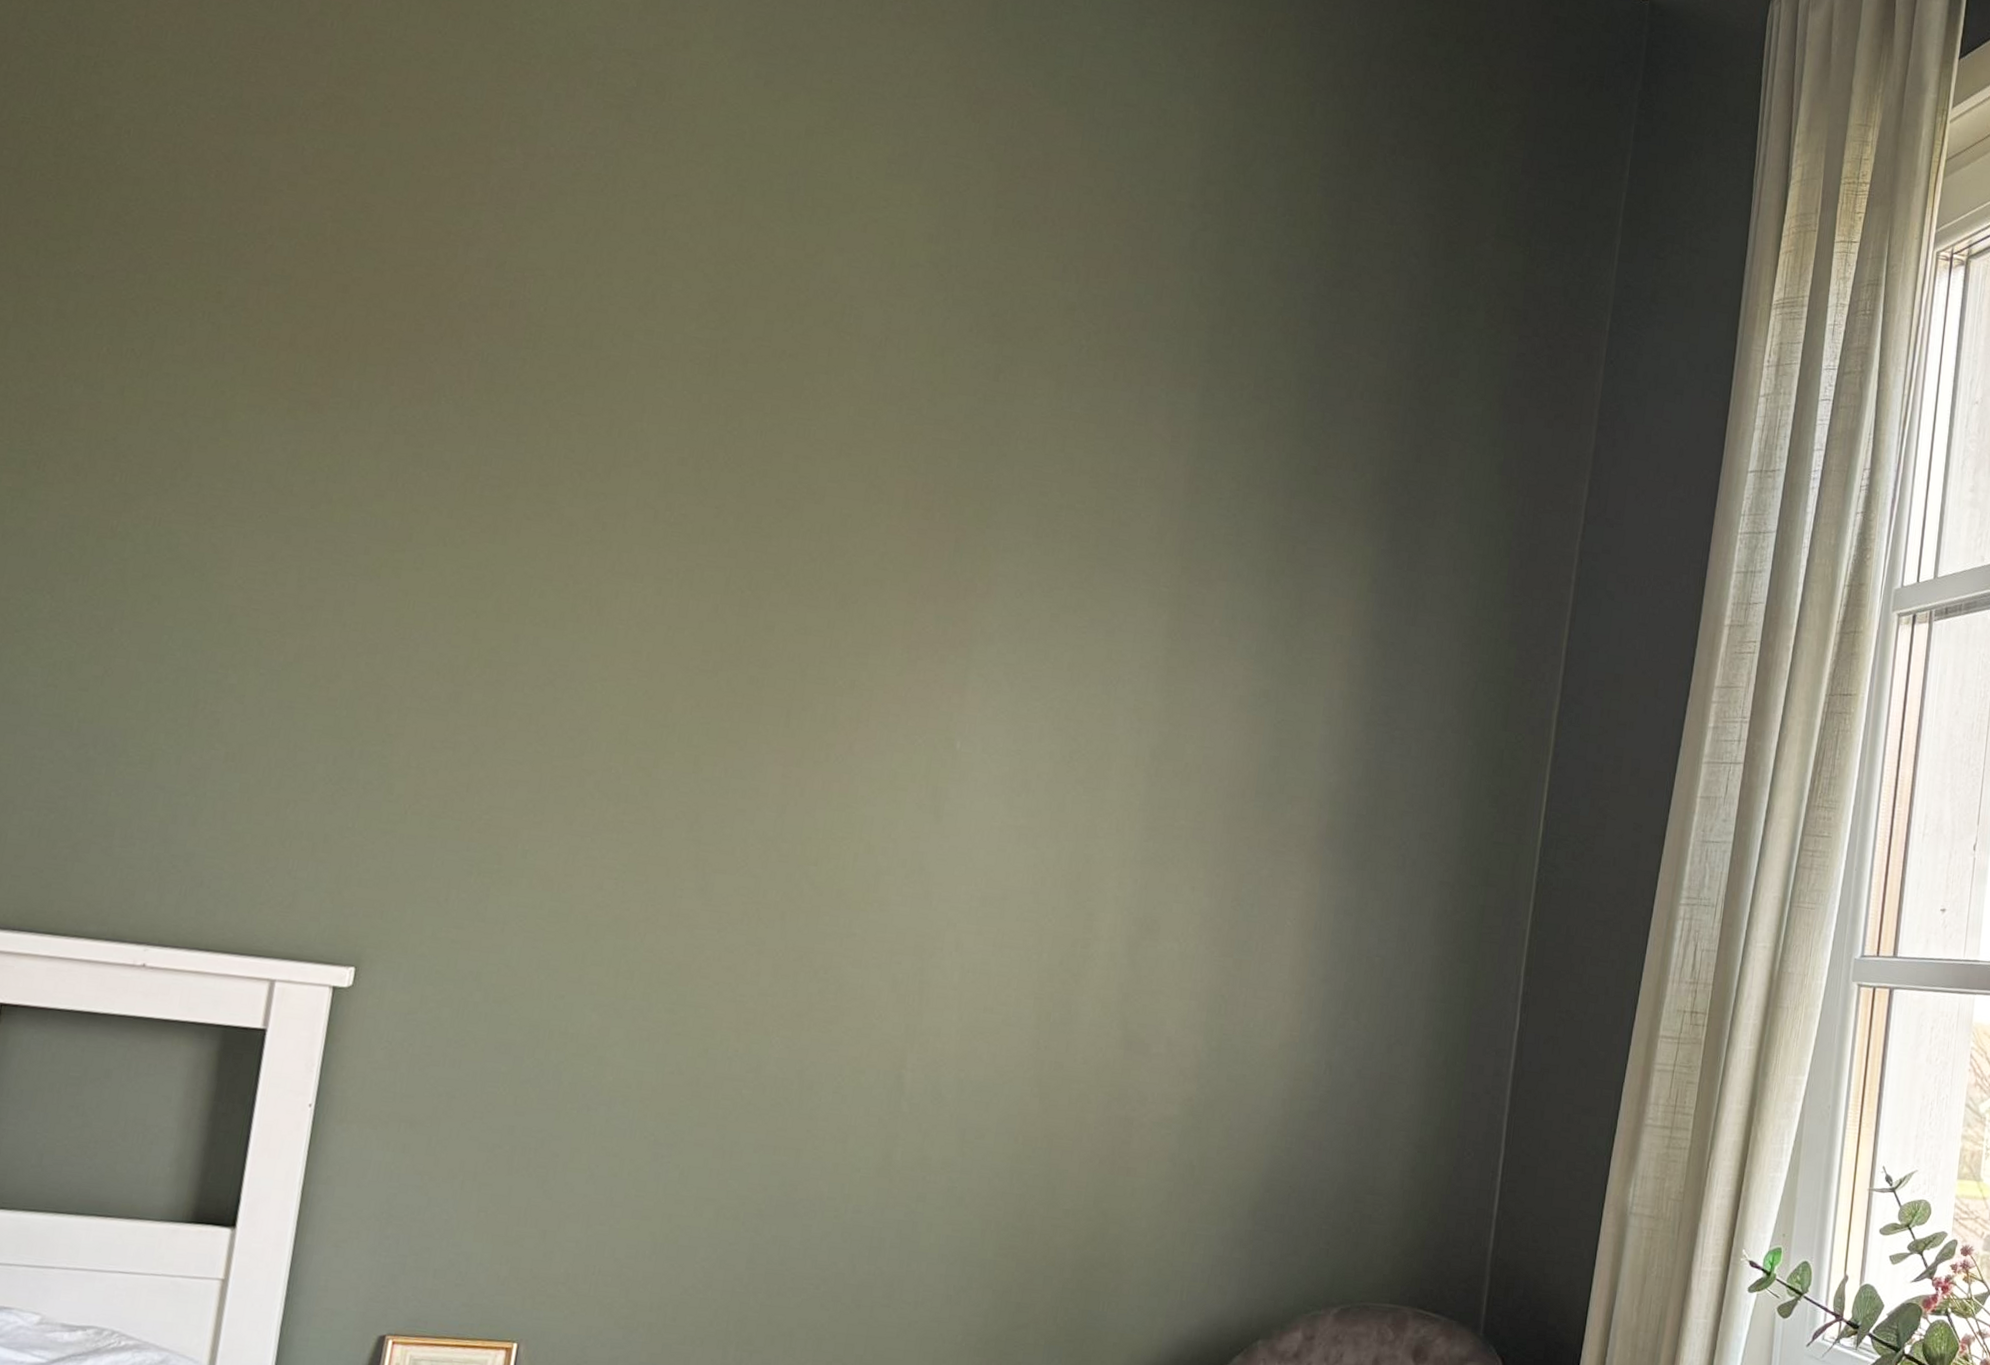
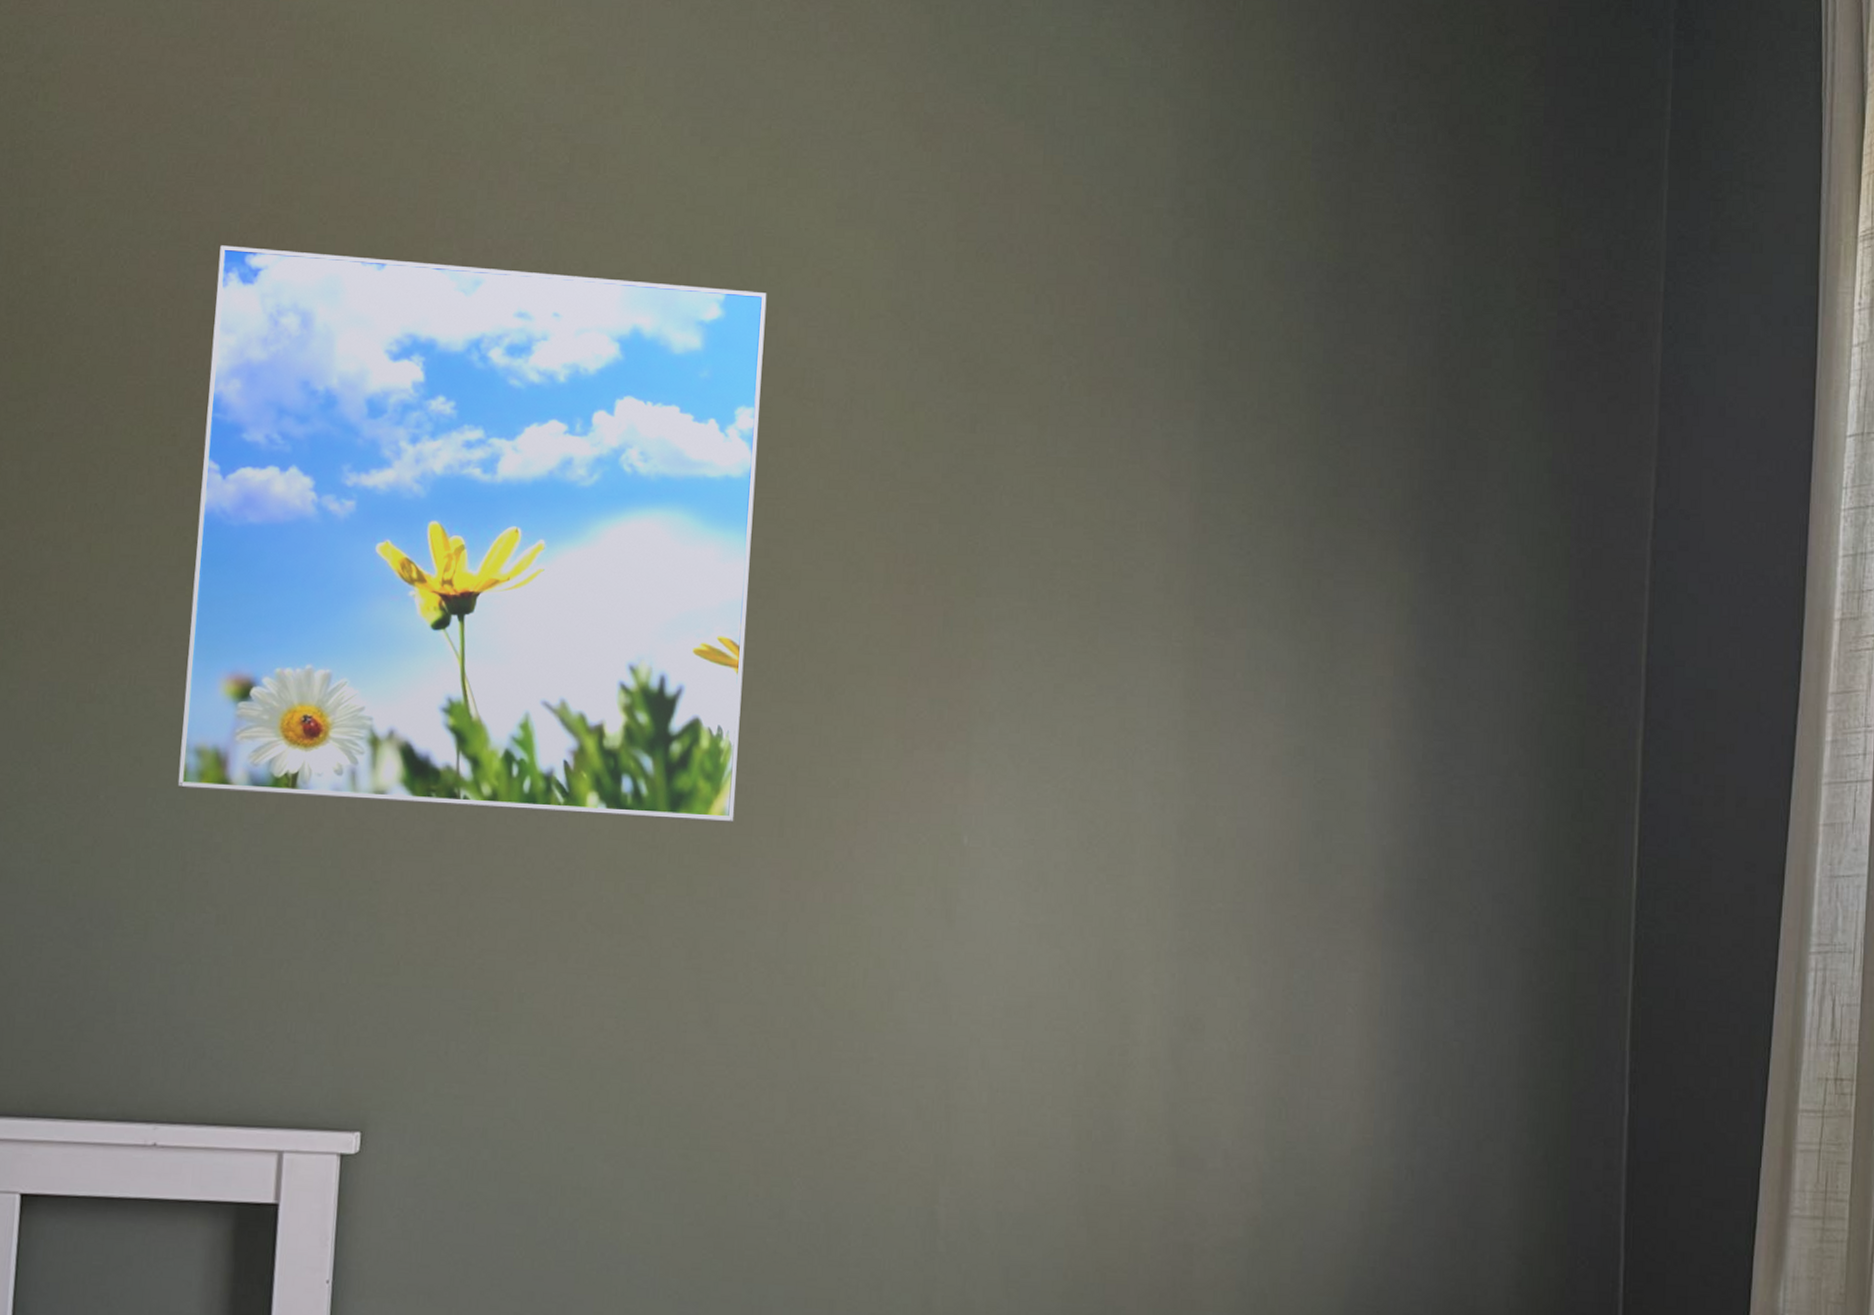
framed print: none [196,118,816,710] -> present [178,245,767,822]

